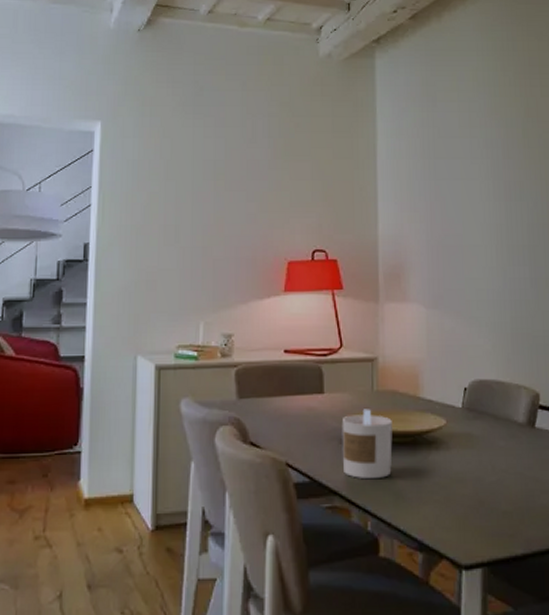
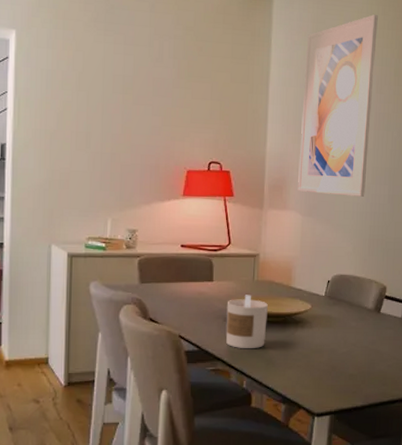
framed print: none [417,72,501,282] -> present [298,14,378,197]

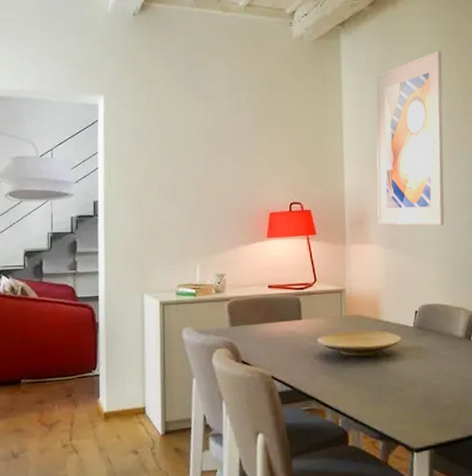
candle: present [226,295,268,349] -> none [316,330,358,386]

